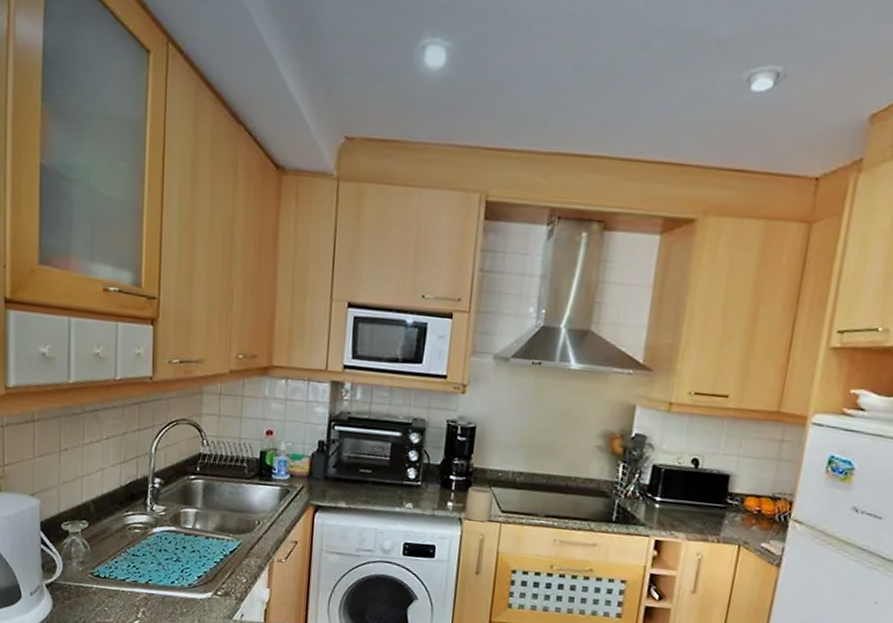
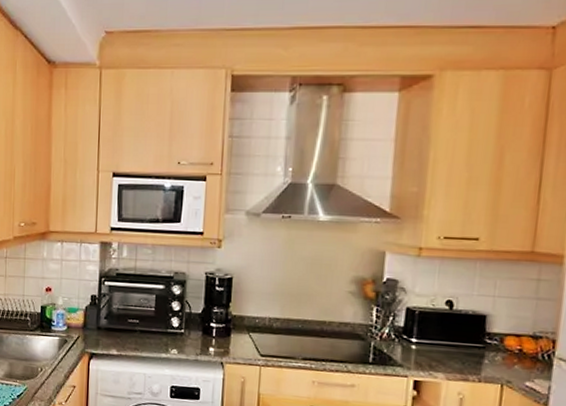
mug: present [464,486,494,523] -> none [225,332,252,366]

